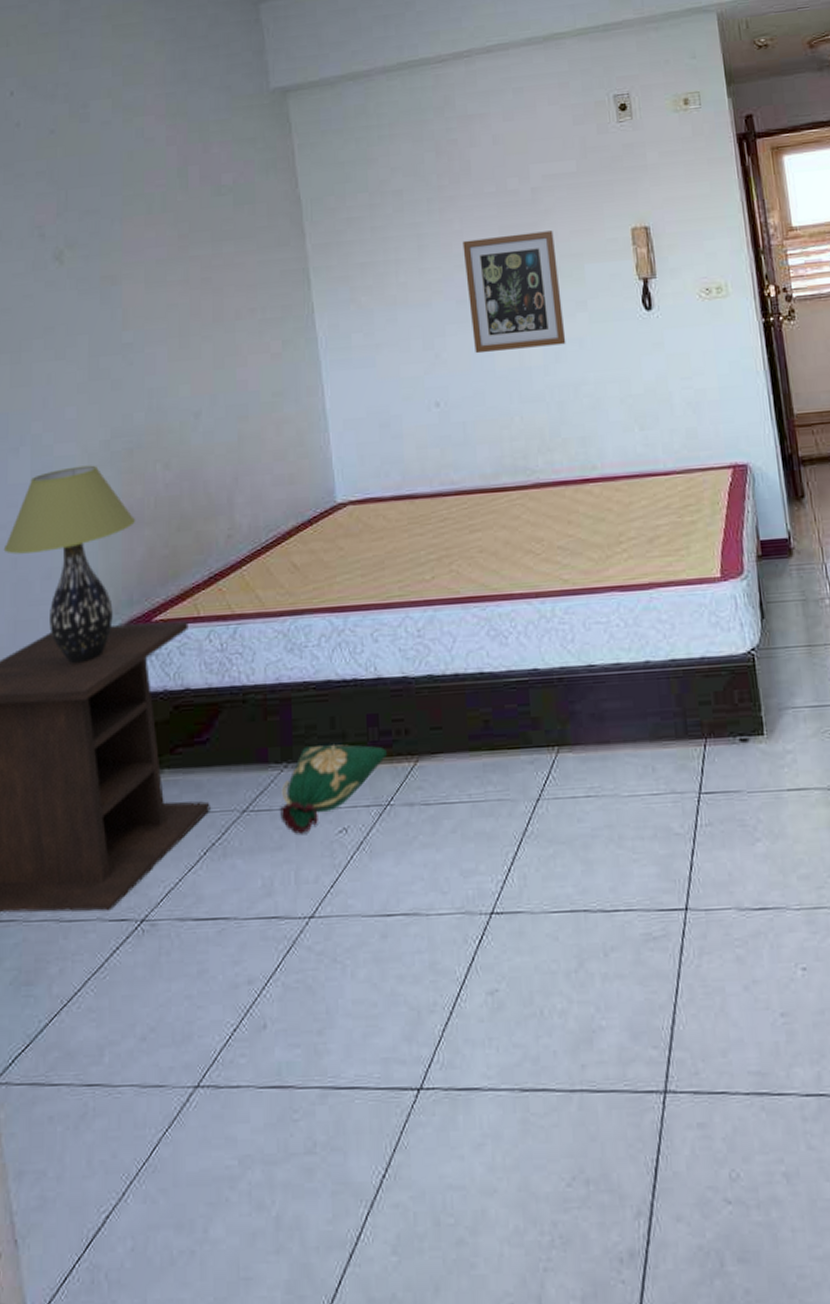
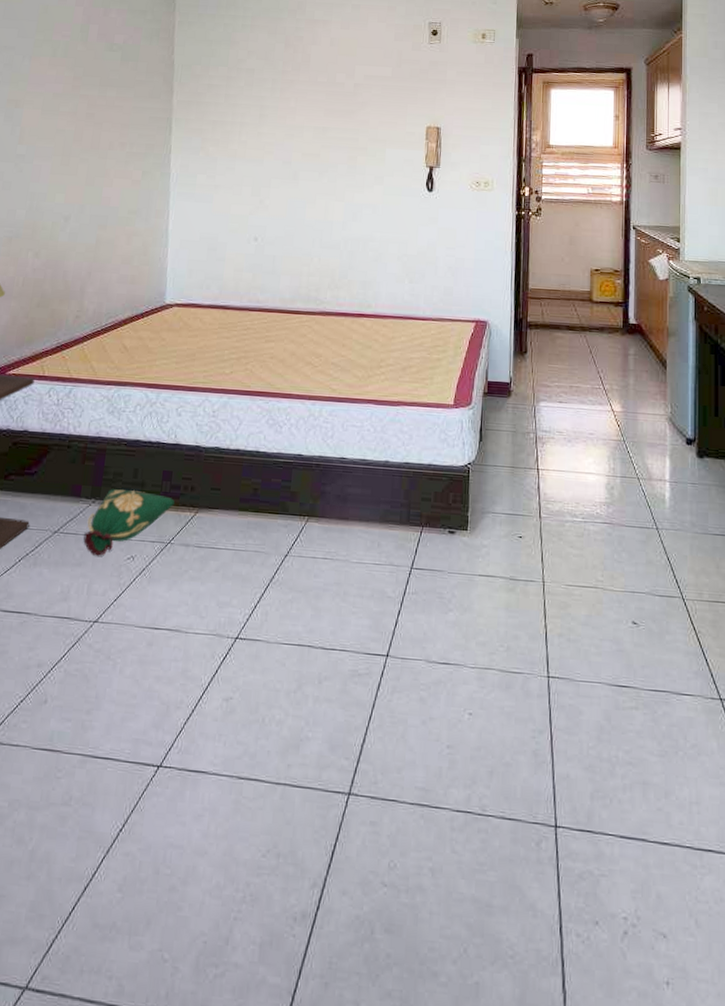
wall art: present [462,230,566,354] -> none [291,116,366,208]

